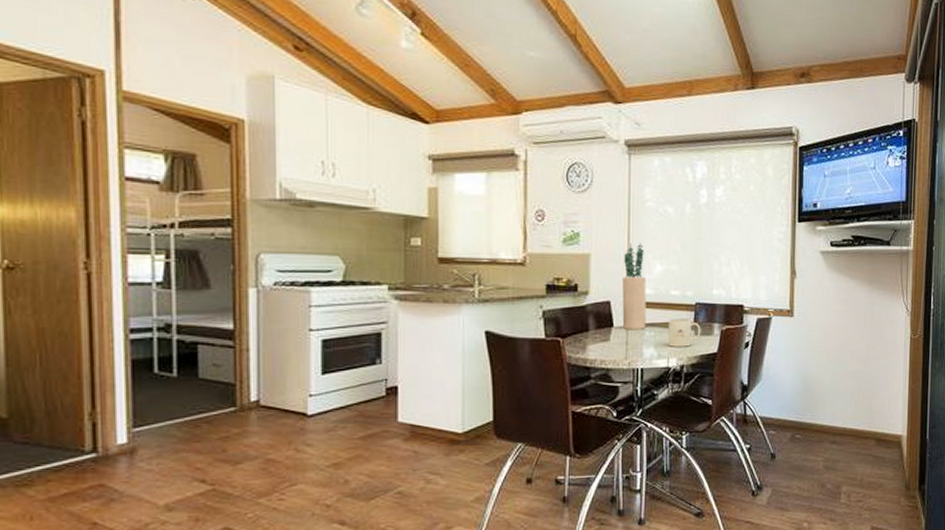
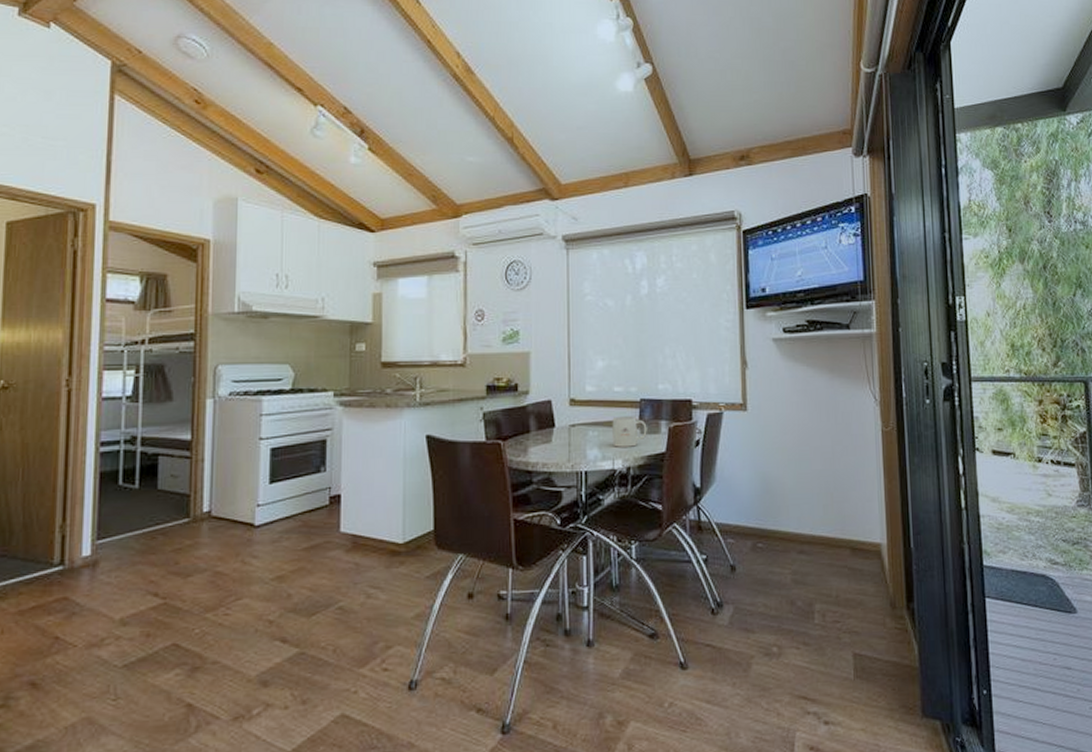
vase: present [622,243,647,331] -> none [563,338,589,431]

